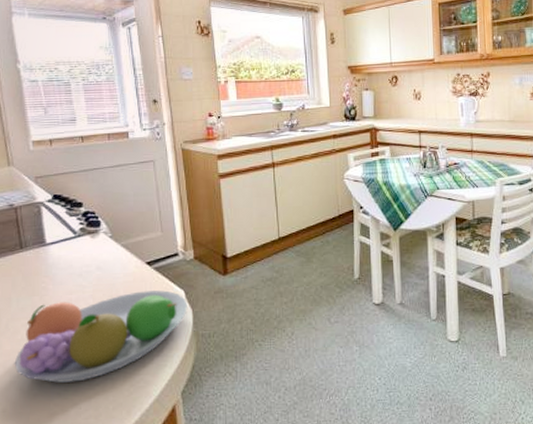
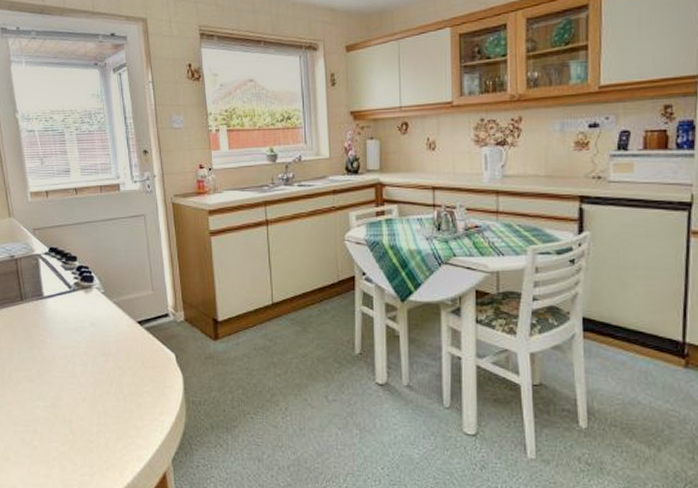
fruit bowl: present [14,290,187,383] -> none [16,351,178,438]

